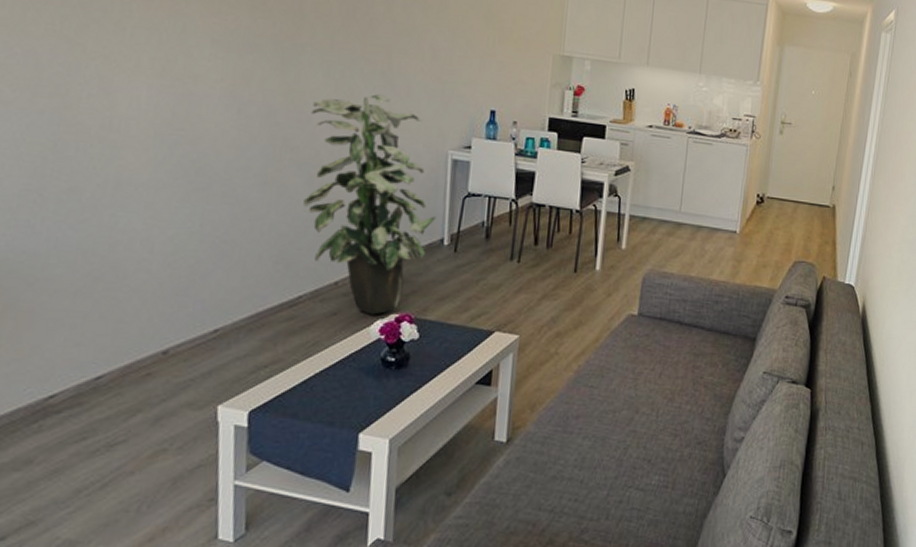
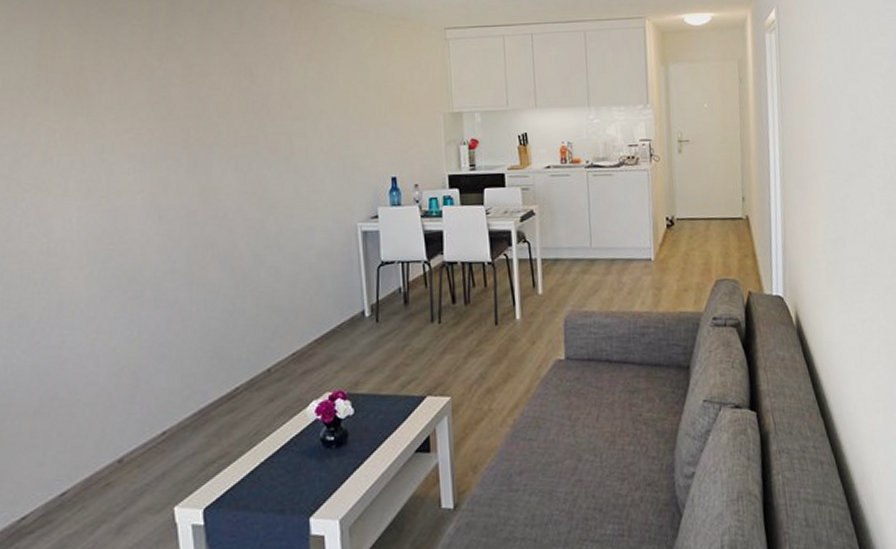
indoor plant: present [303,94,437,315] -> none [225,180,355,397]

